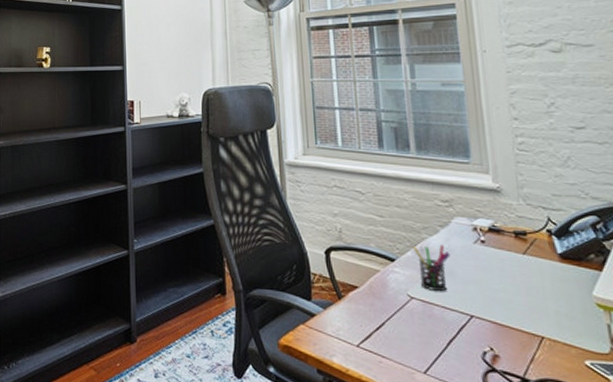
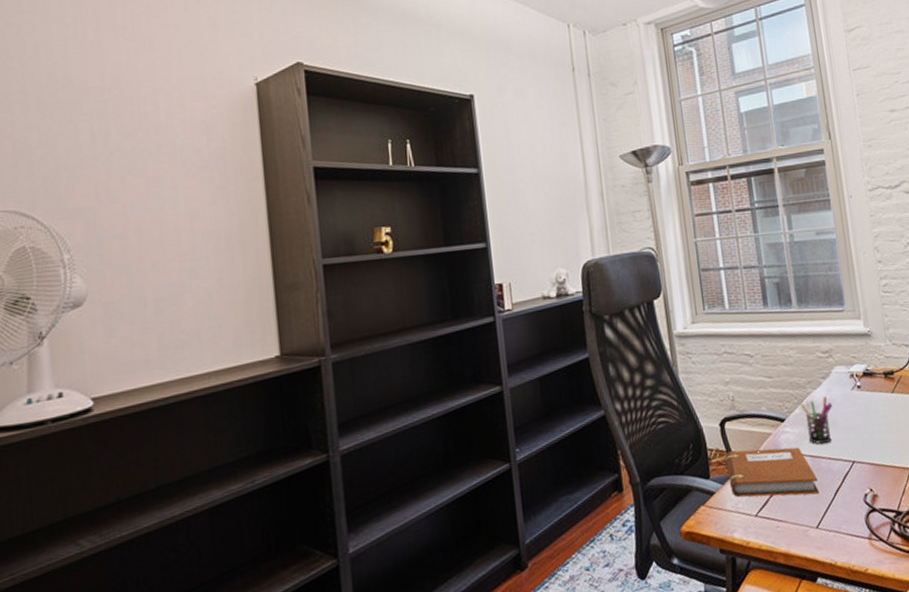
notebook: none [329,279,430,340] -> present [725,447,819,498]

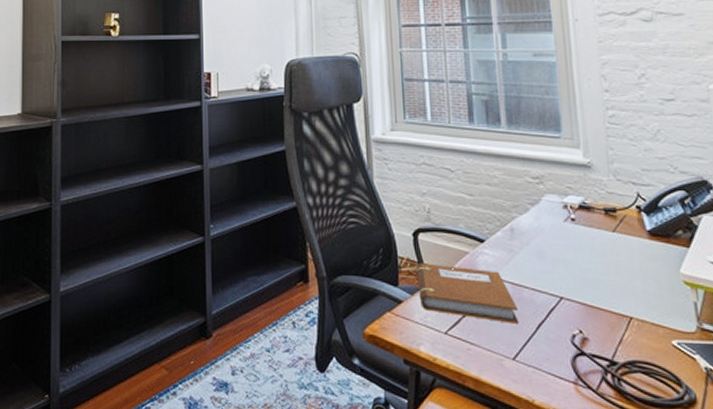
pen holder: present [799,396,833,444] -> none [502,223,541,272]

